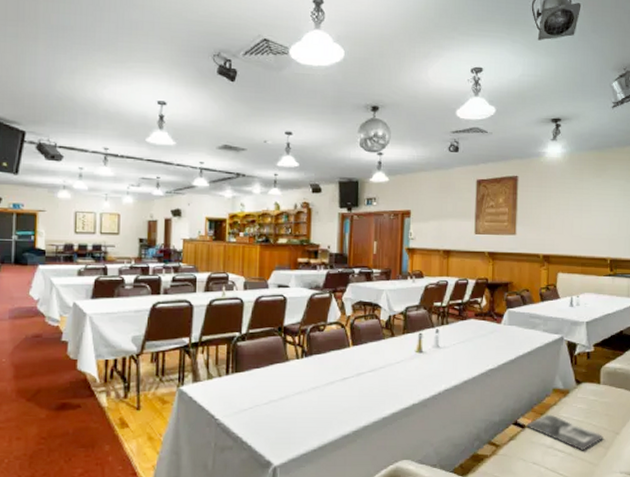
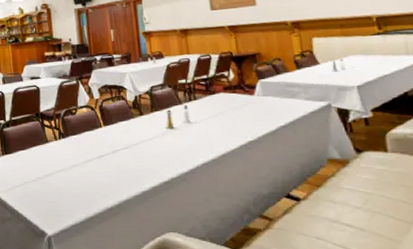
magazine: present [526,414,603,451] -> none [301,186,403,226]

